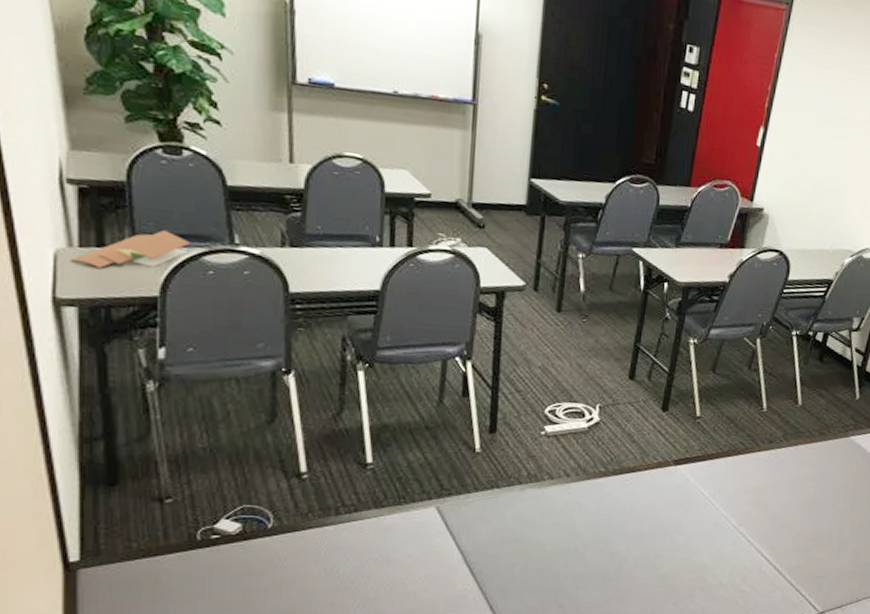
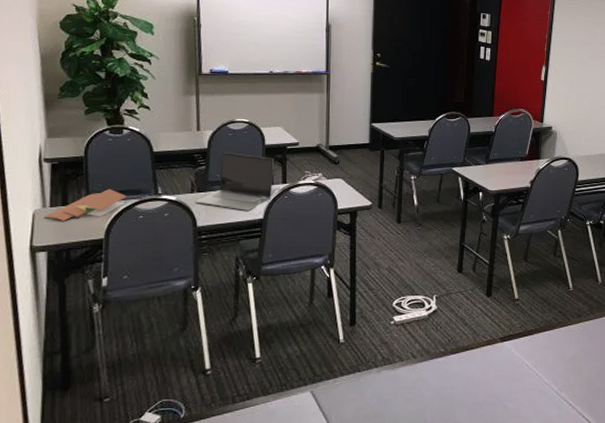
laptop: none [287,195,396,278] -> present [195,151,274,211]

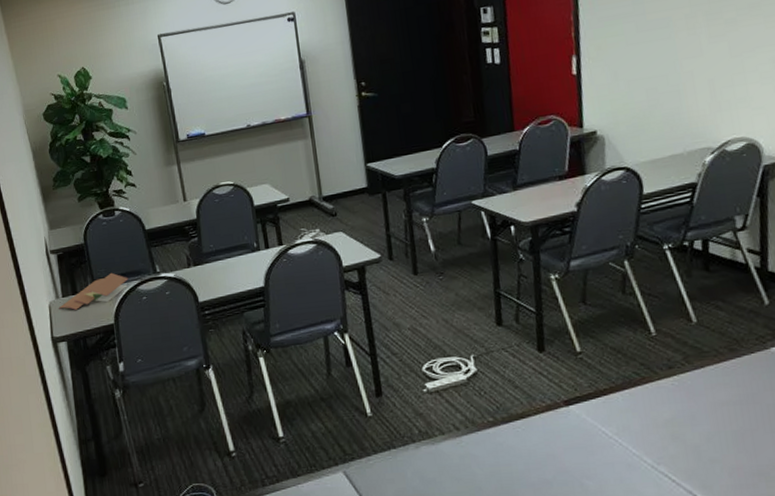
laptop: present [195,151,274,211] -> none [193,219,269,280]

